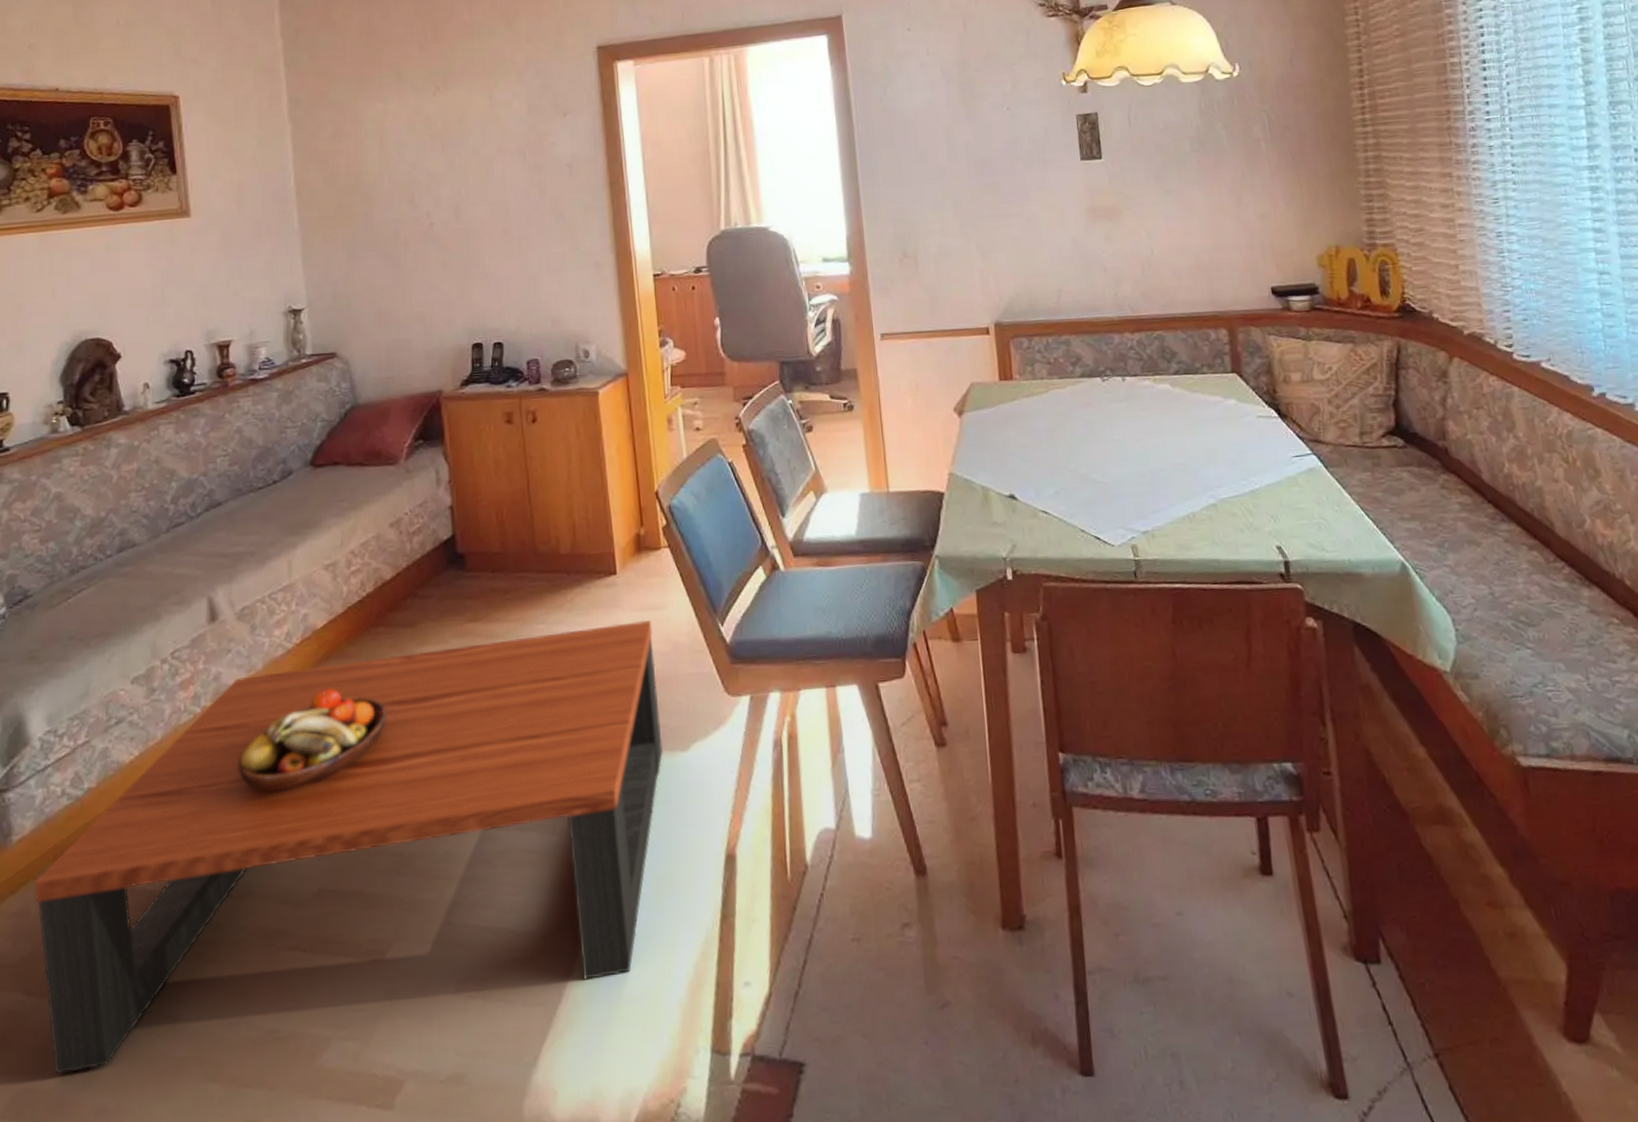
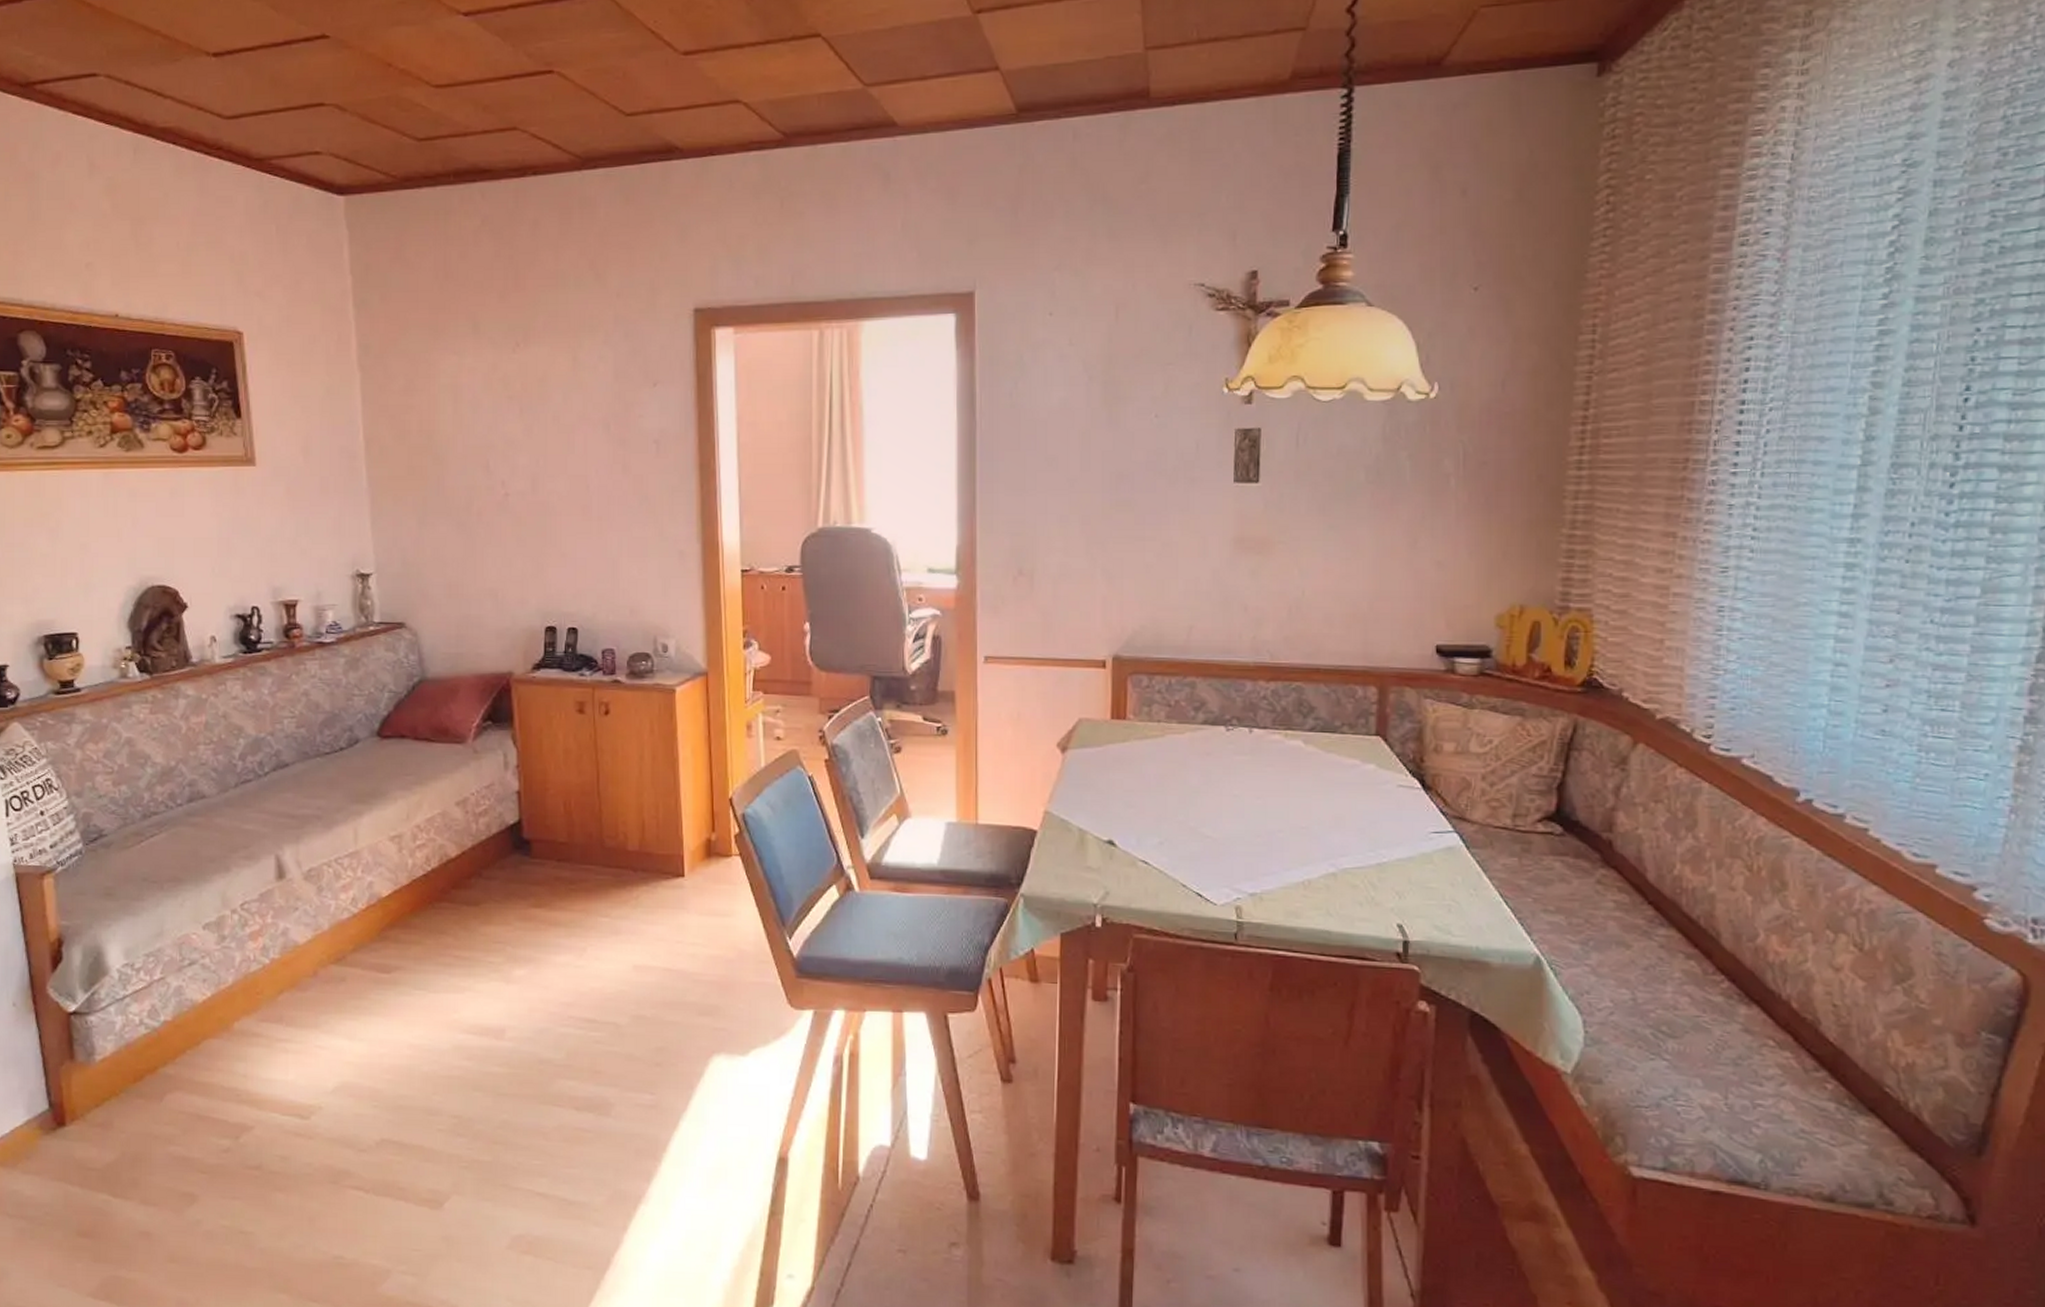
coffee table: present [34,620,663,1074] -> none [116,925,721,1268]
fruit bowl: present [238,689,386,793] -> none [305,956,448,1047]

